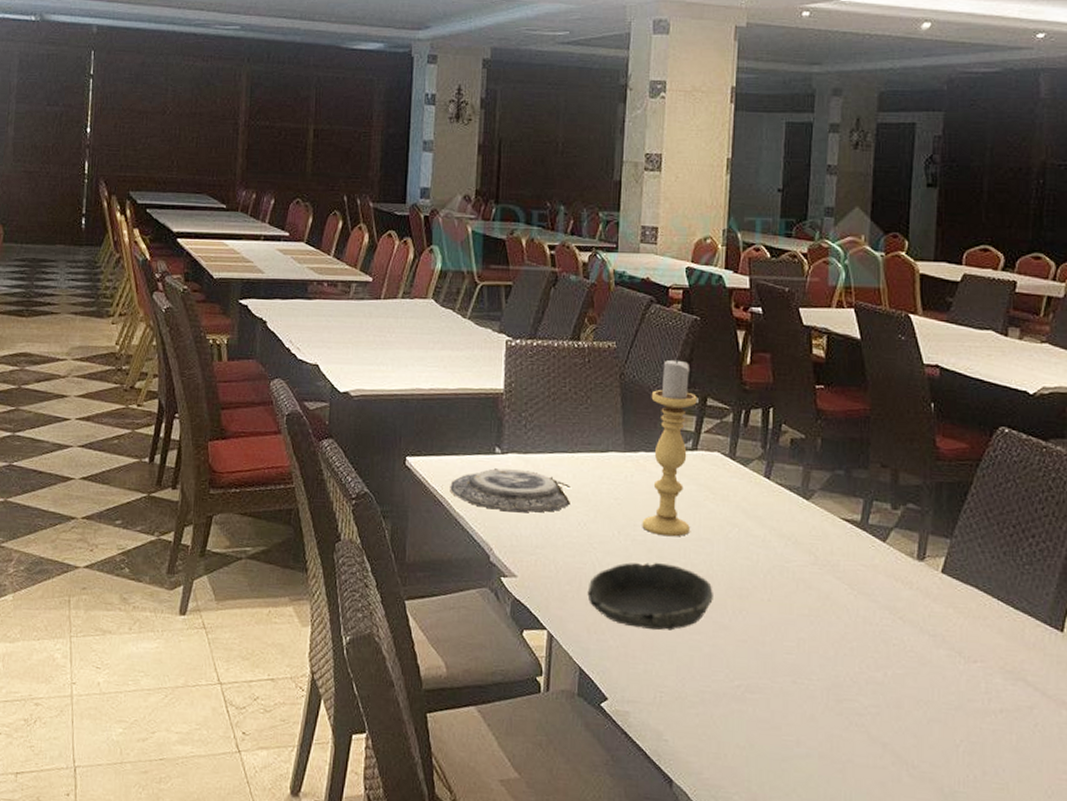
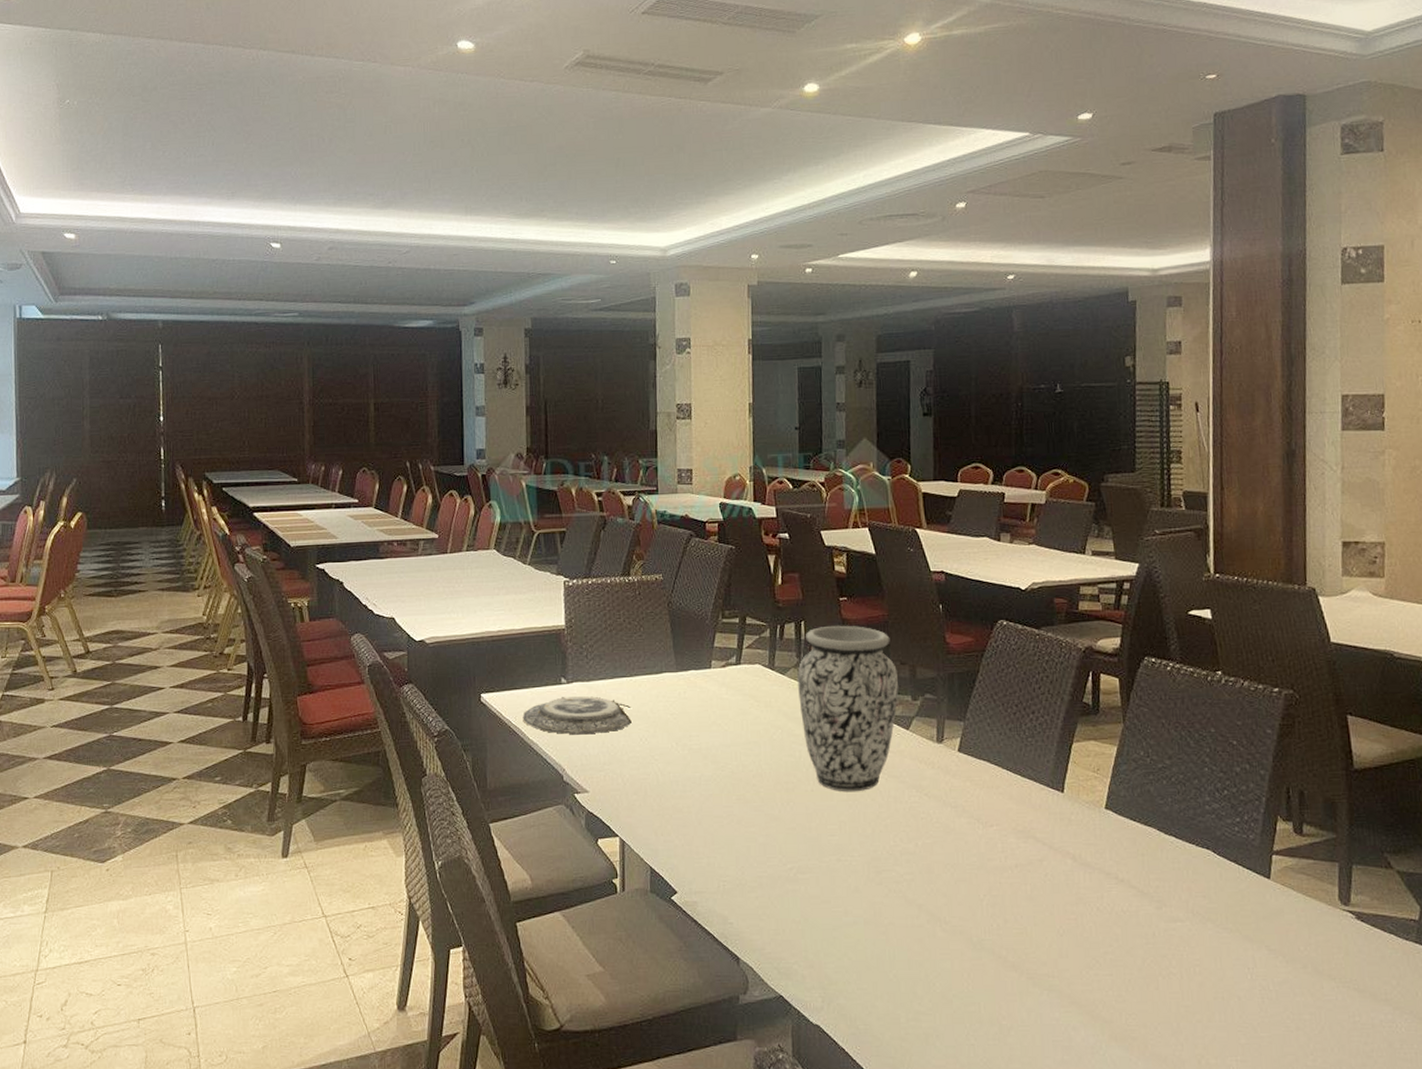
bowl: present [587,562,713,631] -> none [652,766,764,828]
candle holder: present [642,358,697,537] -> none [697,584,739,743]
vase: none [761,415,876,607] -> present [797,625,898,792]

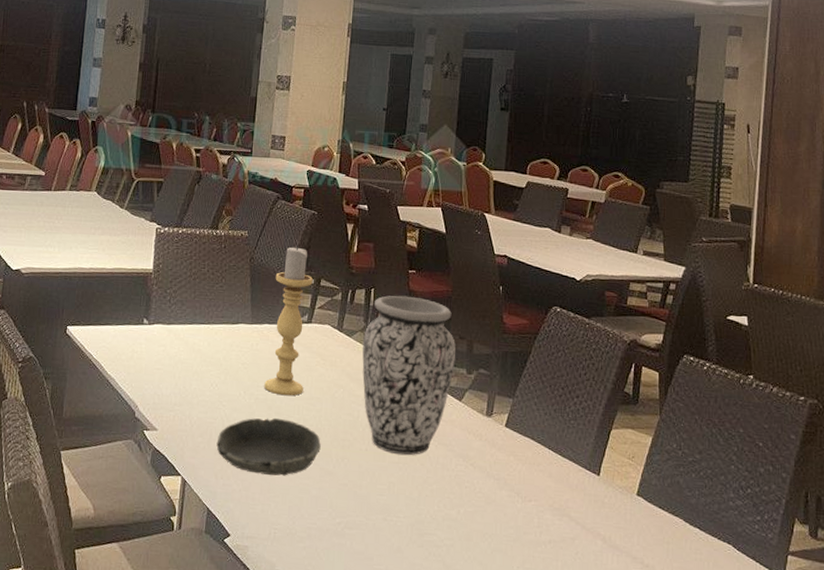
plate: present [522,696,633,735] -> none [103,337,206,375]
bowl: none [652,766,764,828] -> present [216,417,321,476]
candle holder: none [697,584,739,743] -> present [264,246,313,396]

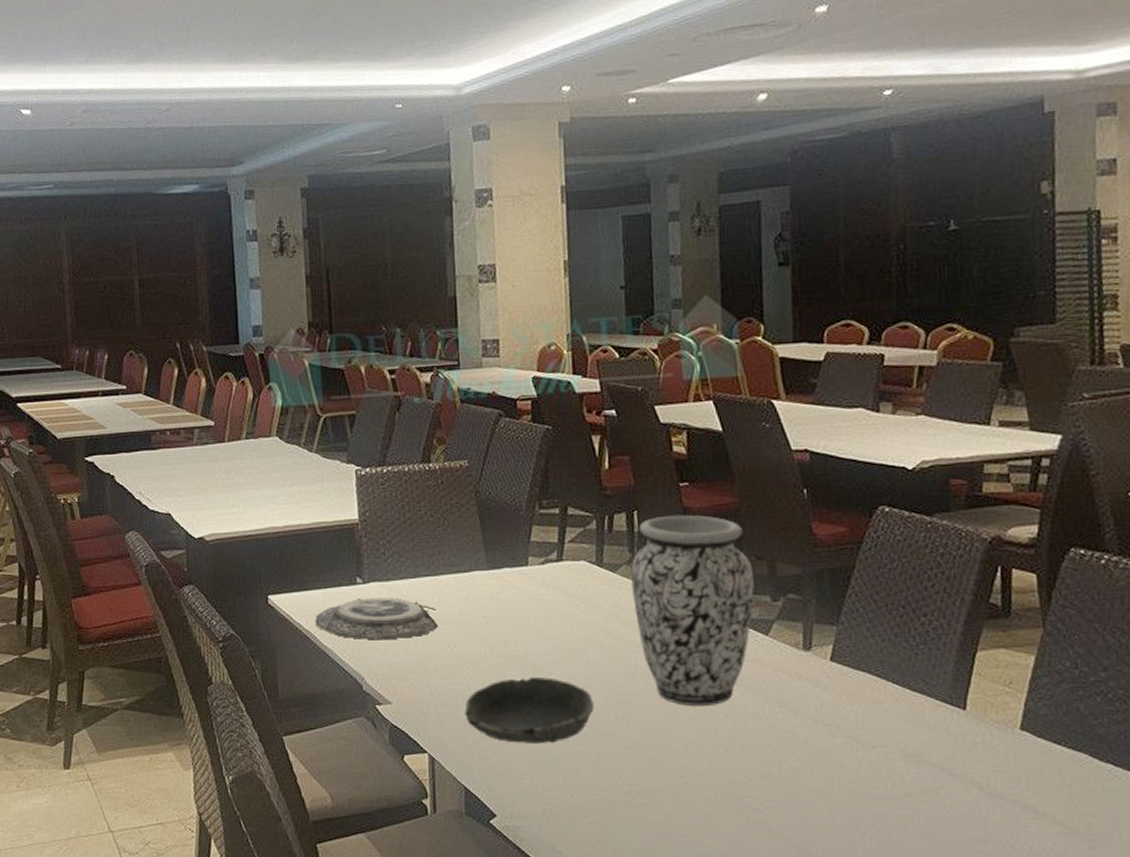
plate: none [103,337,206,375] -> present [315,597,439,640]
candle holder: present [264,246,313,396] -> none [509,470,563,650]

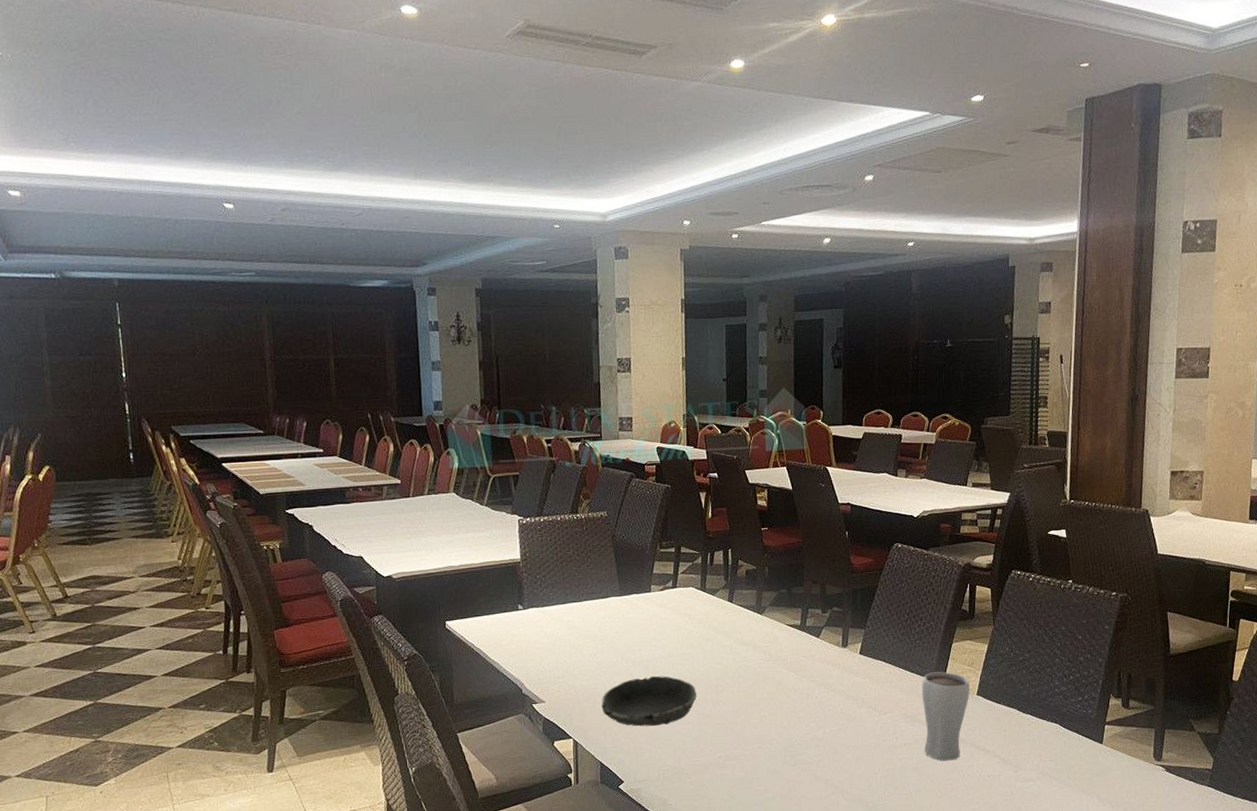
plate: present [315,597,439,640] -> none [484,619,583,654]
vase: present [631,515,755,707] -> none [725,551,811,692]
drinking glass: none [929,692,1009,824] -> present [921,671,970,761]

